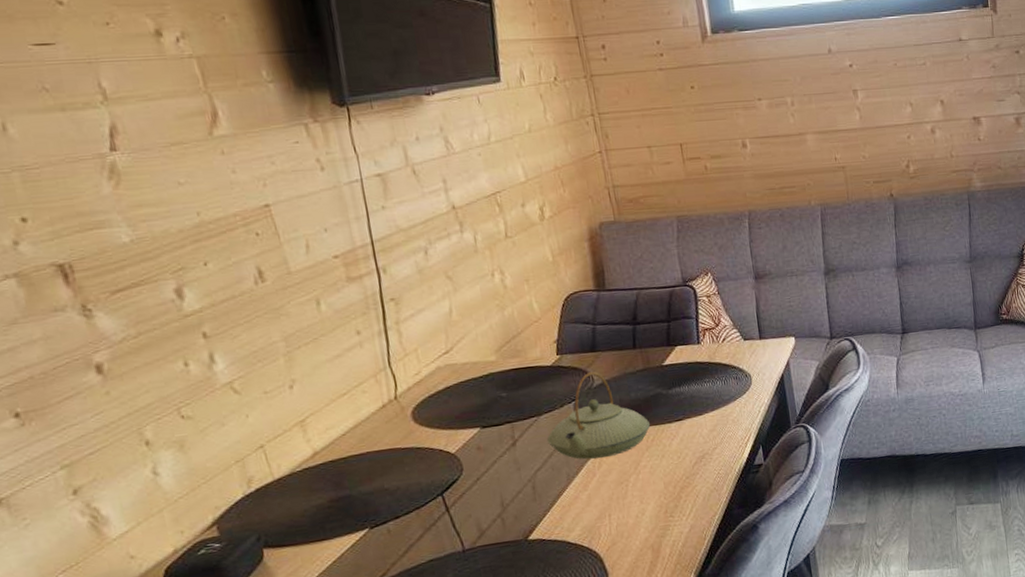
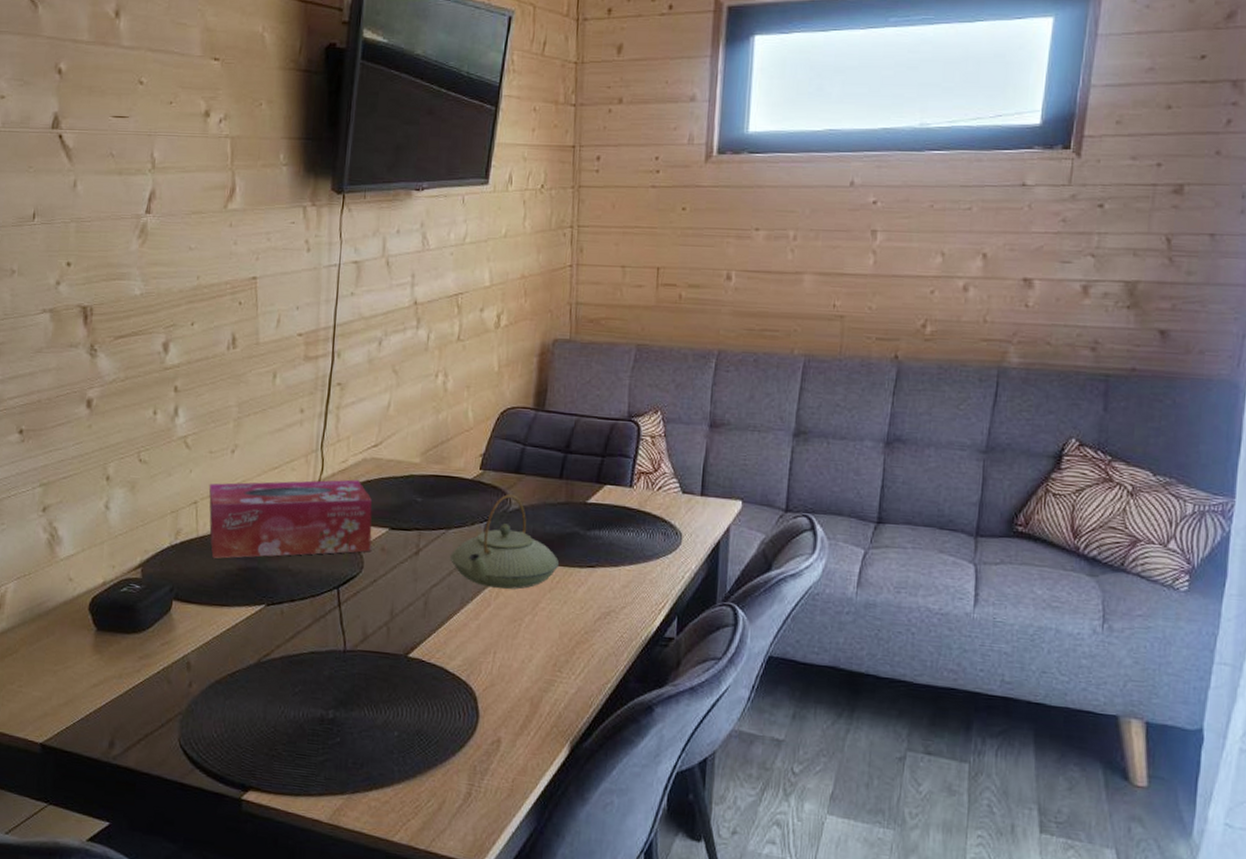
tissue box: none [272,388,467,497] -> present [209,479,372,558]

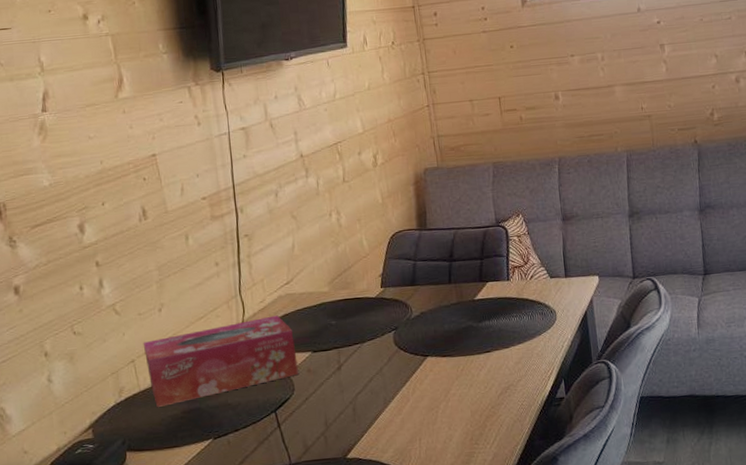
teapot: present [449,494,559,590] -> none [368,304,460,386]

